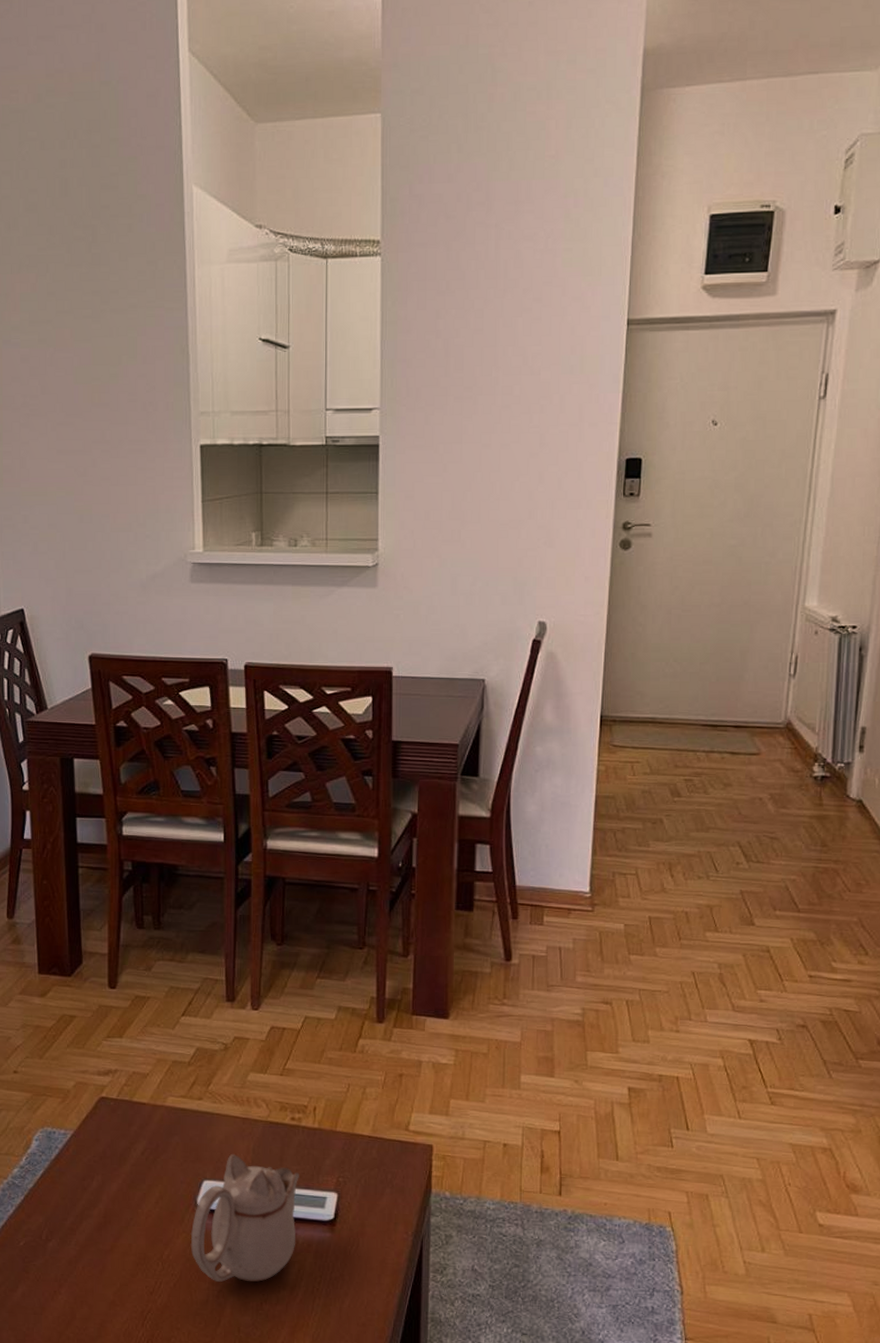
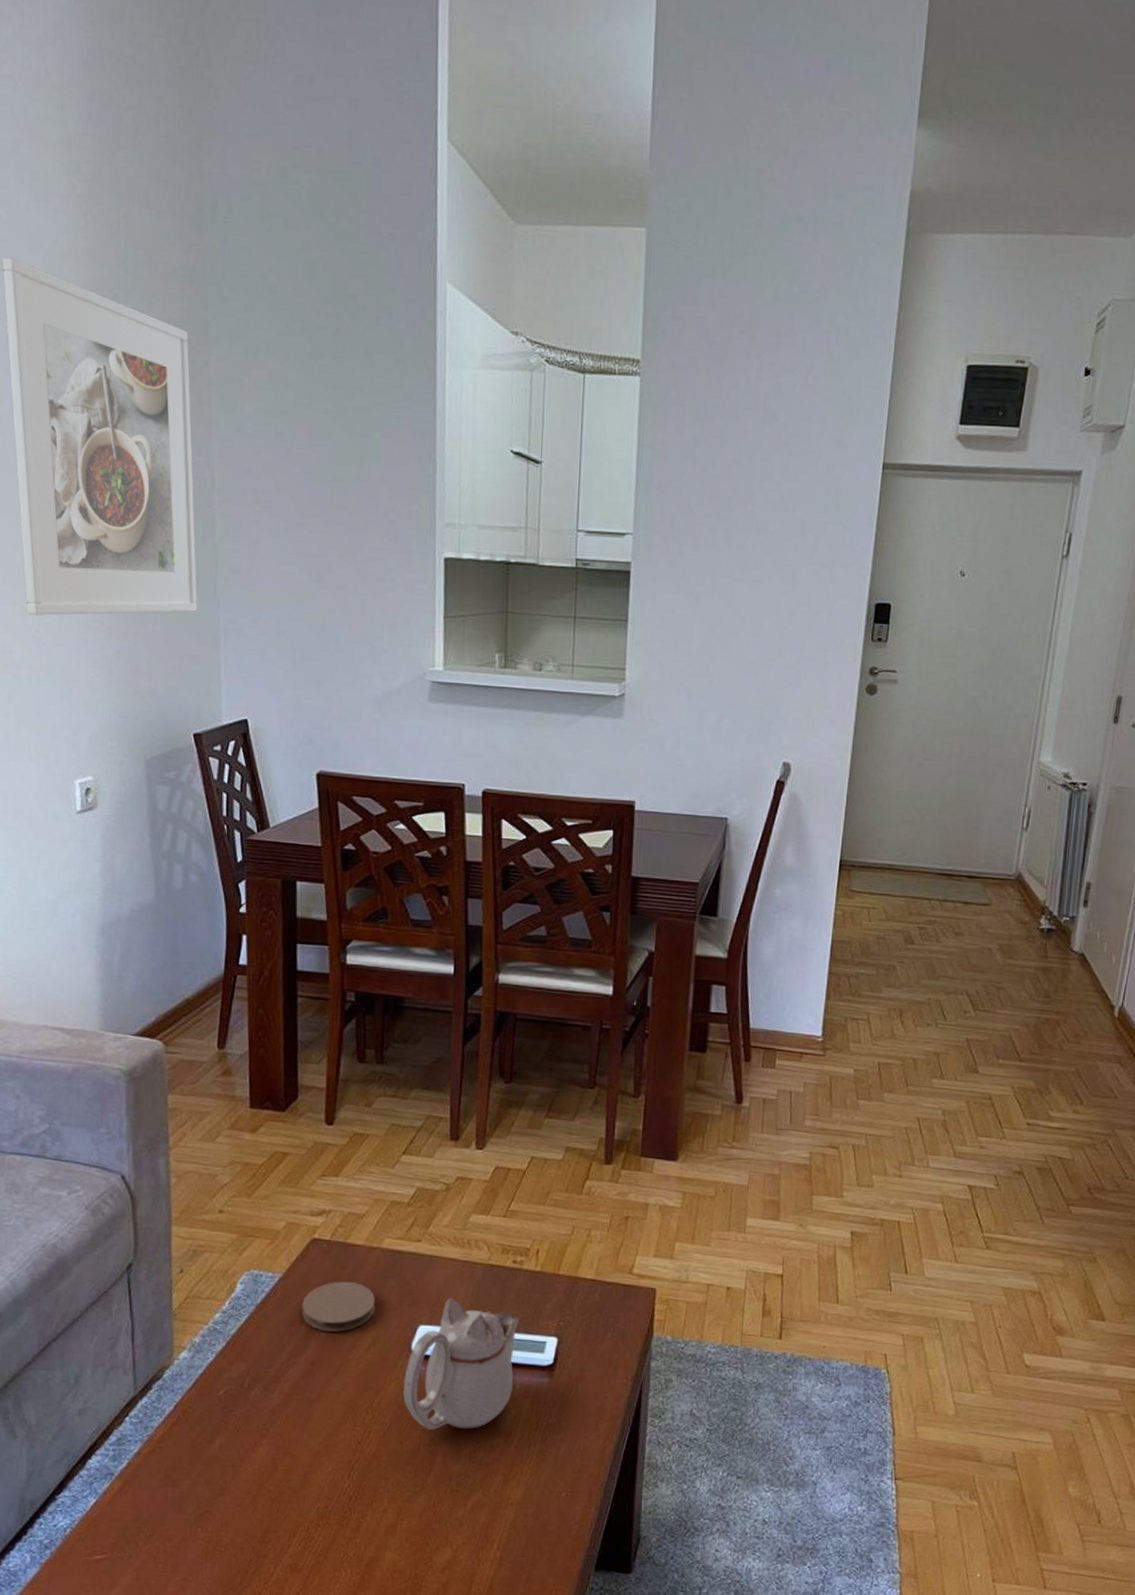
coaster: none [92,1138,162,1187] -> present [301,1281,376,1333]

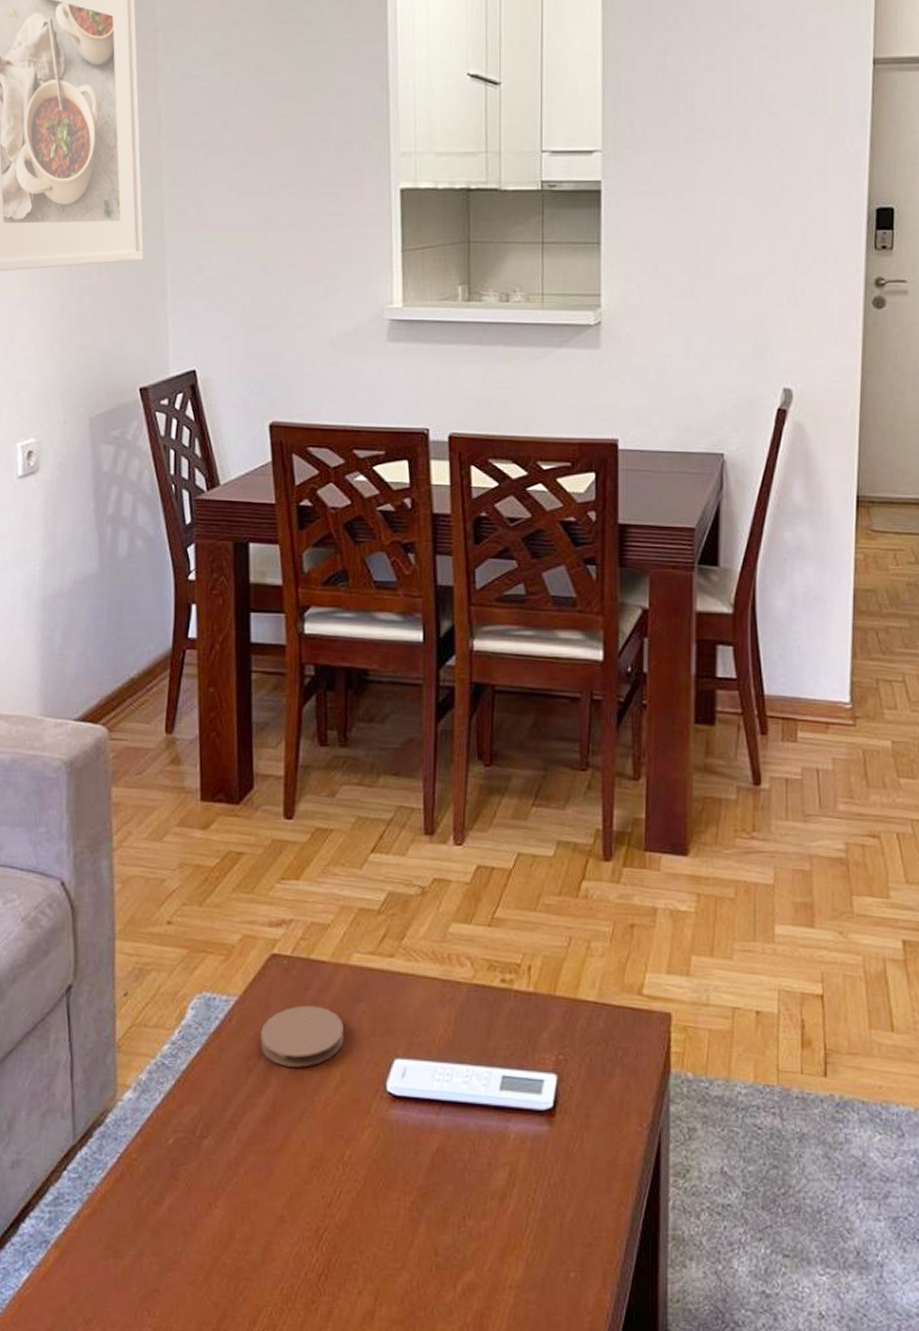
teapot: present [402,1298,519,1431] -> none [377,1026,511,1191]

